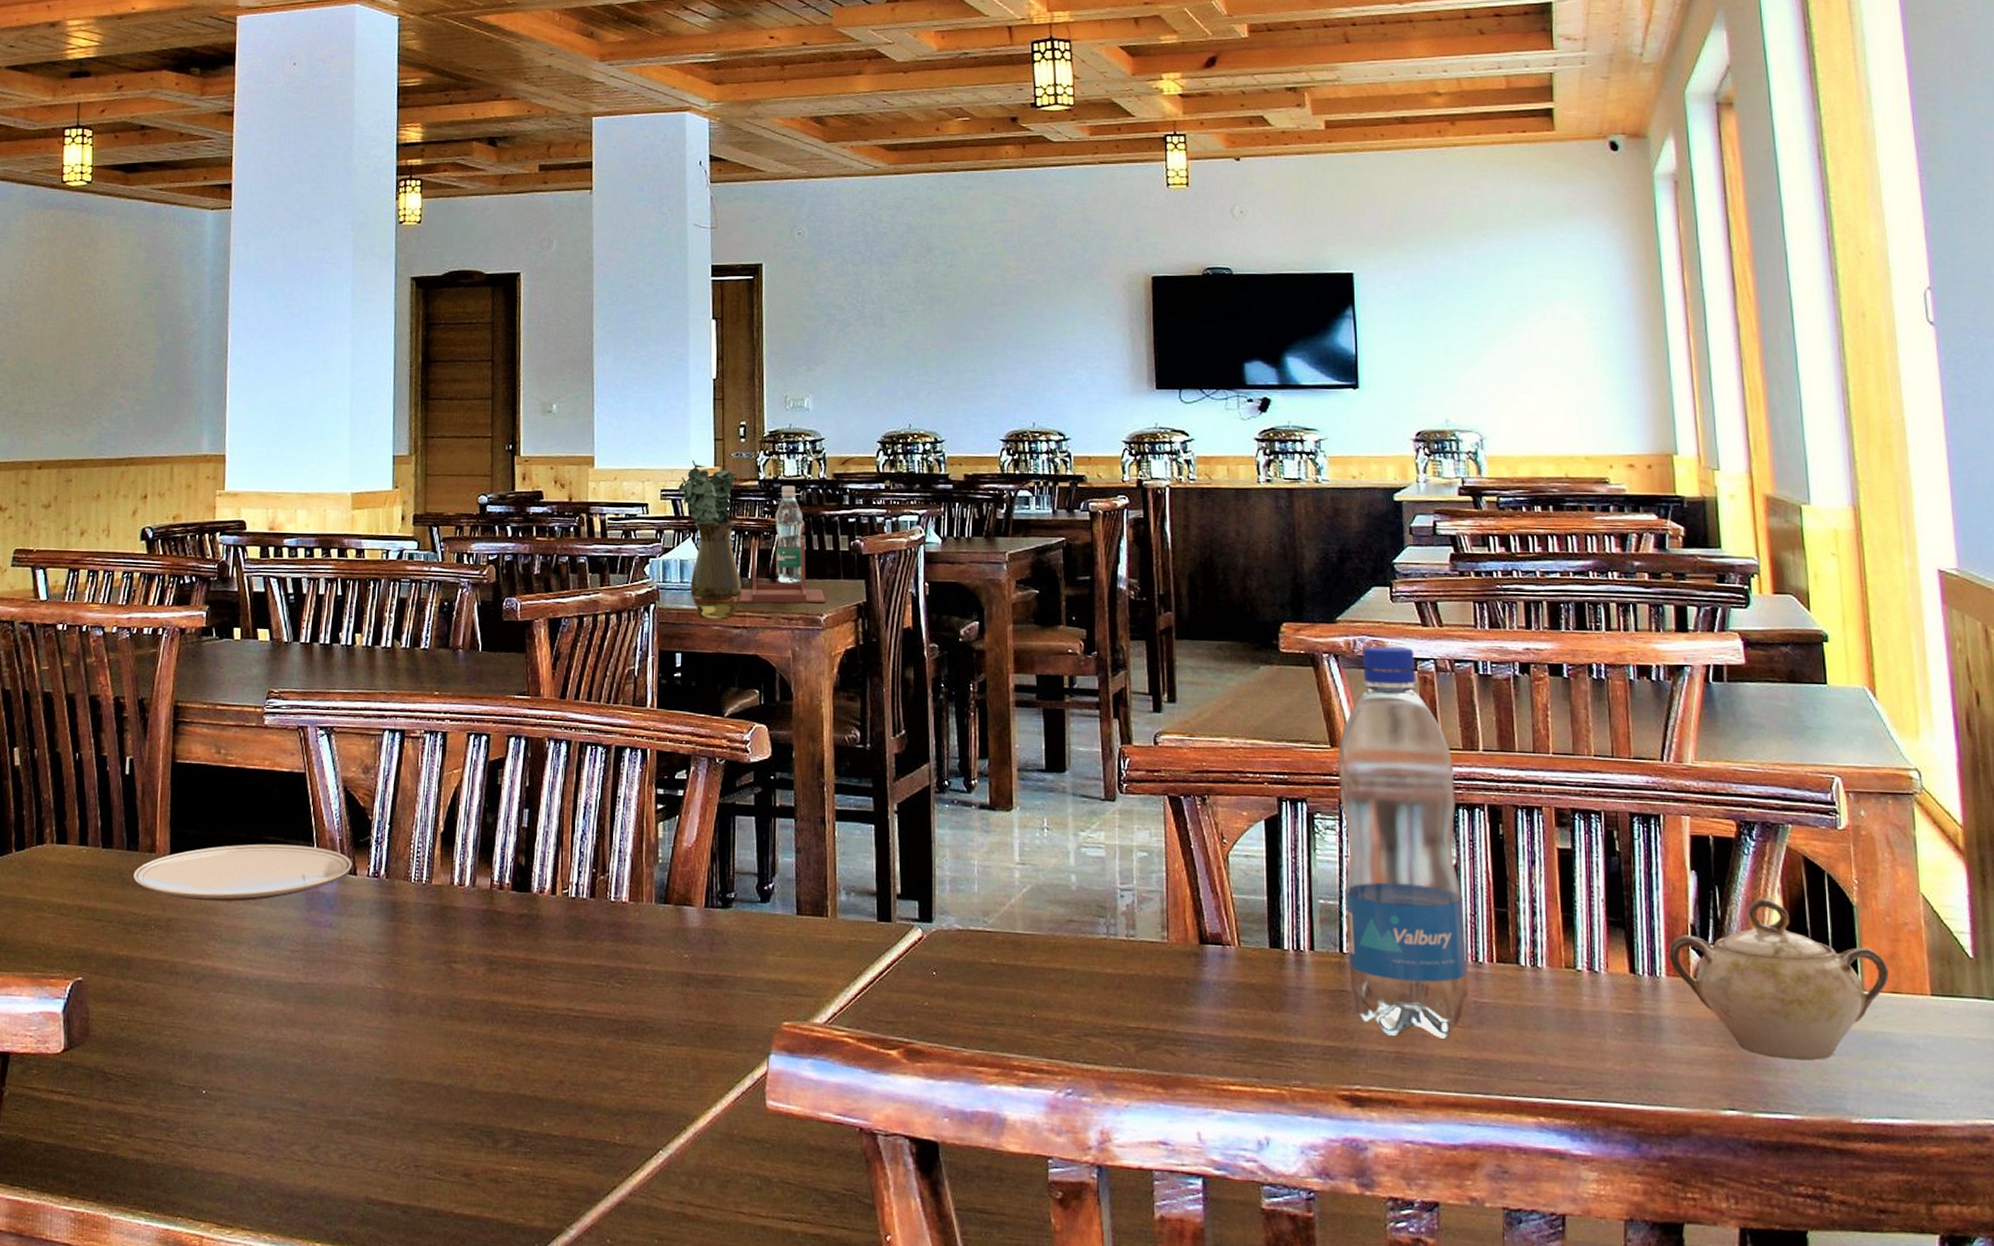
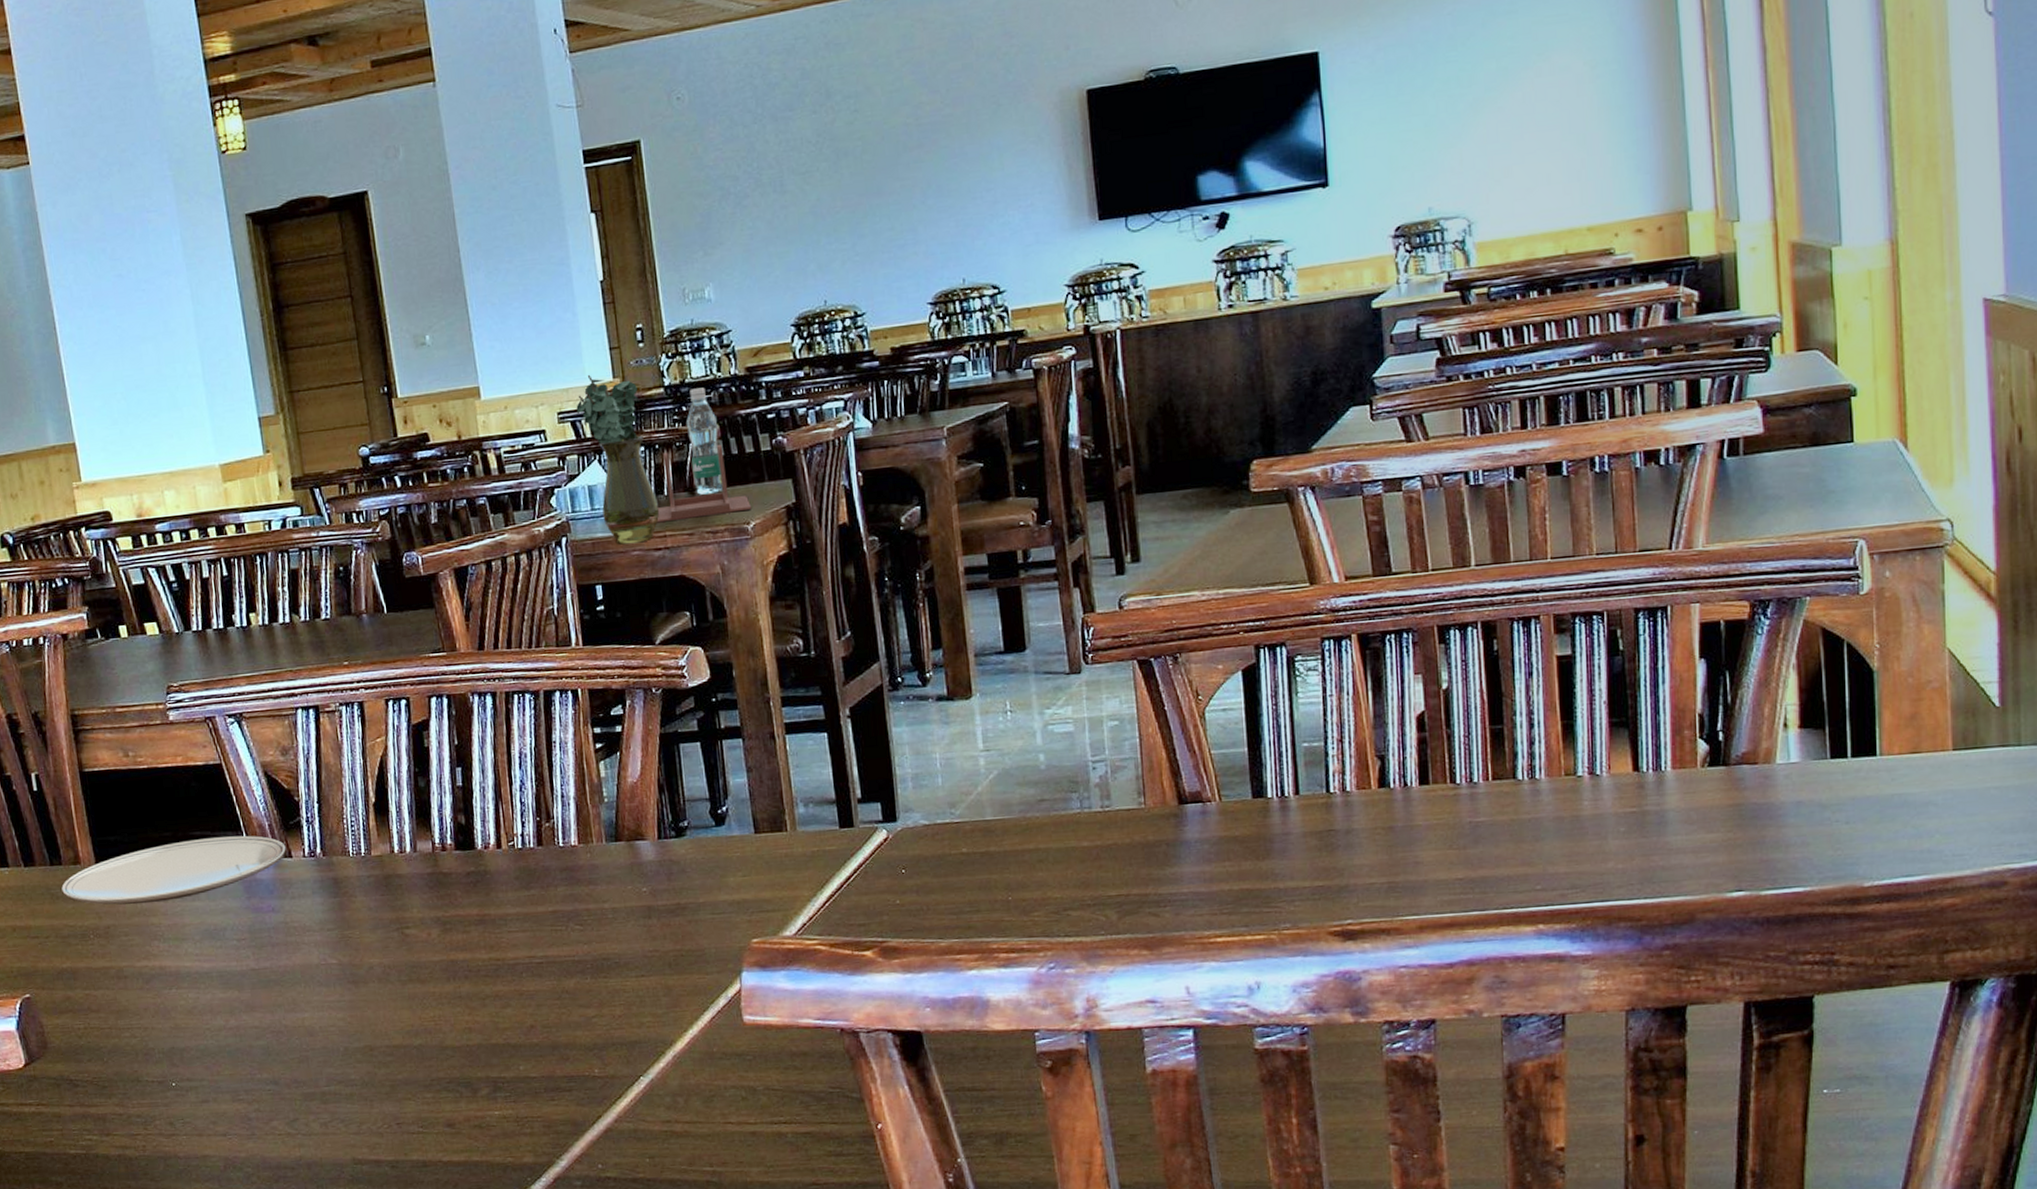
bottle: present [1338,646,1468,1039] -> none [1318,468,1463,867]
sugar bowl: present [1668,898,1889,1061] -> none [1674,676,1909,835]

